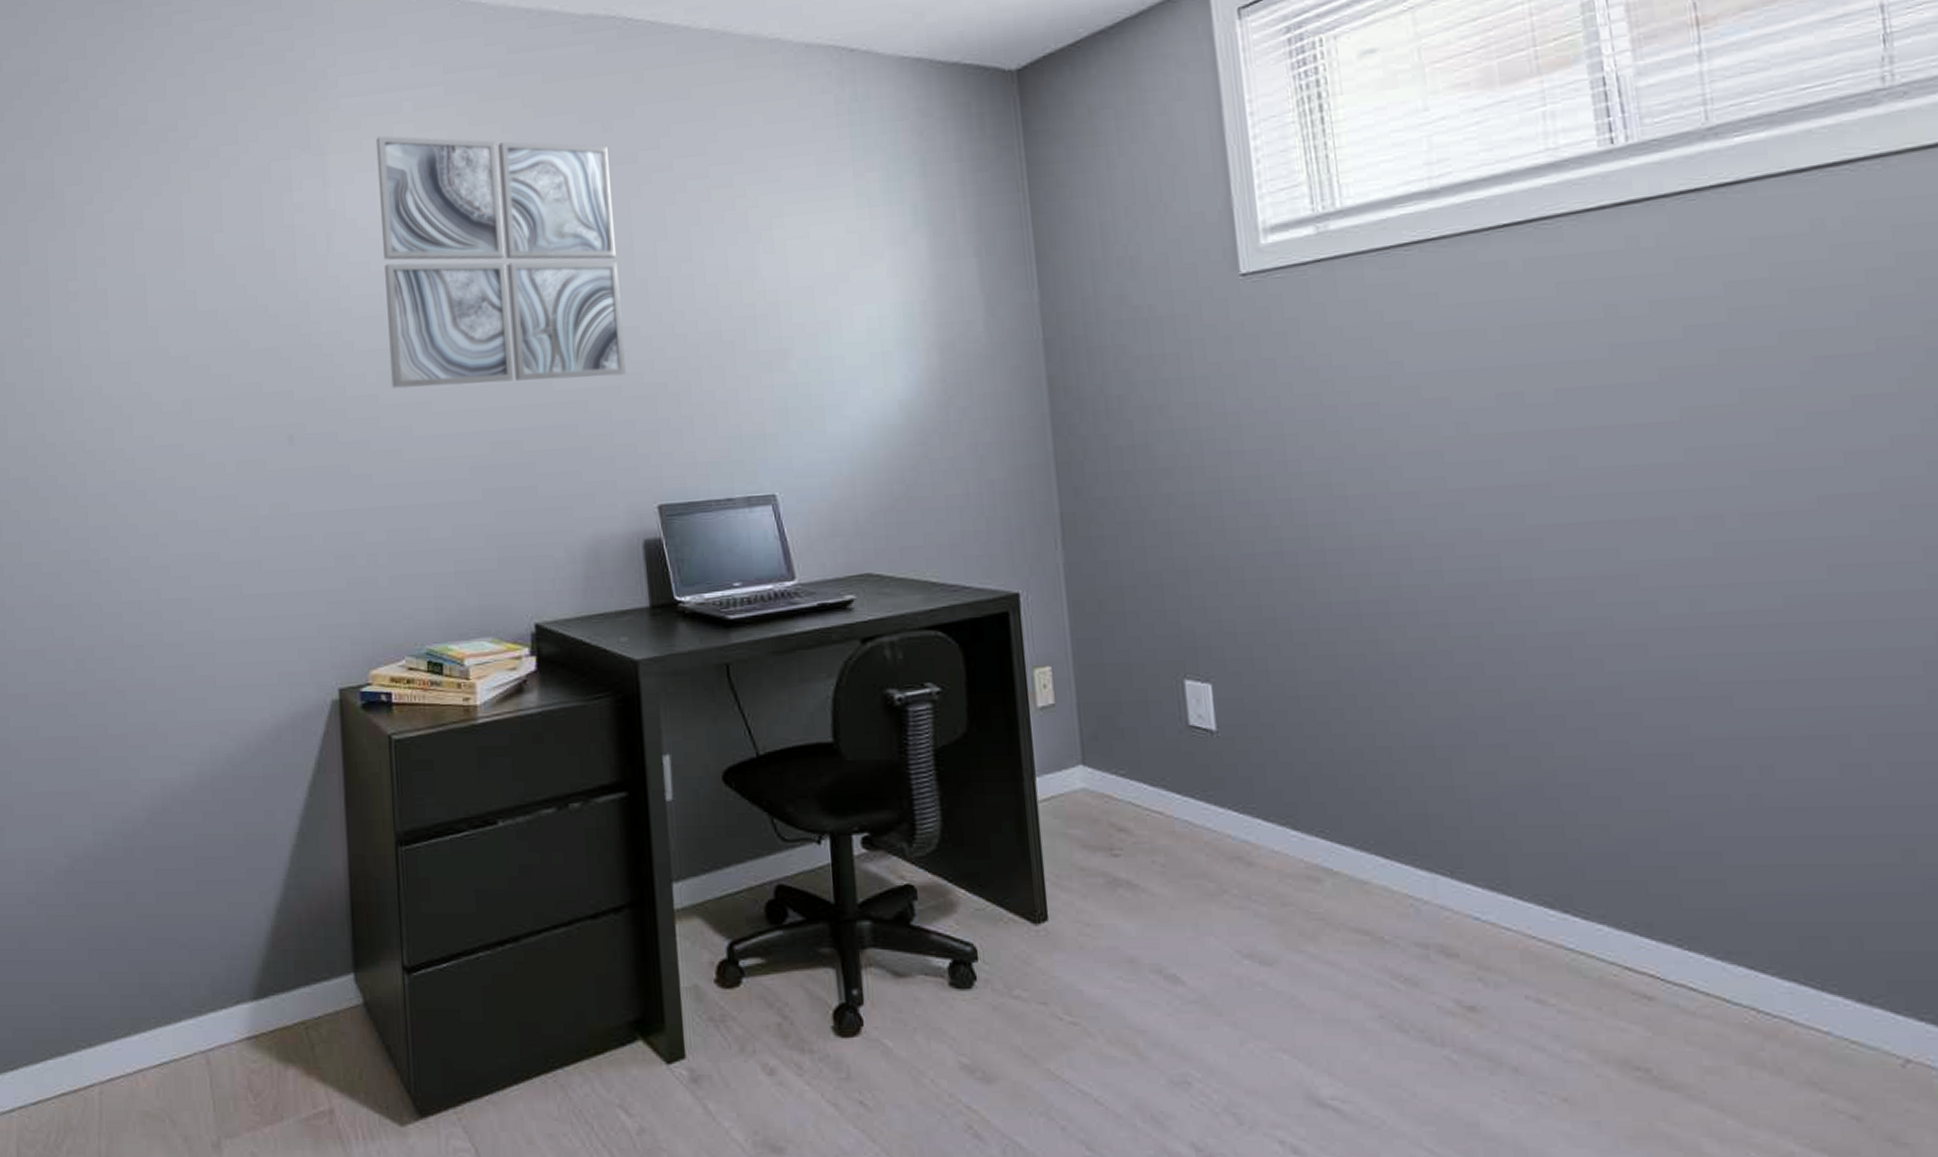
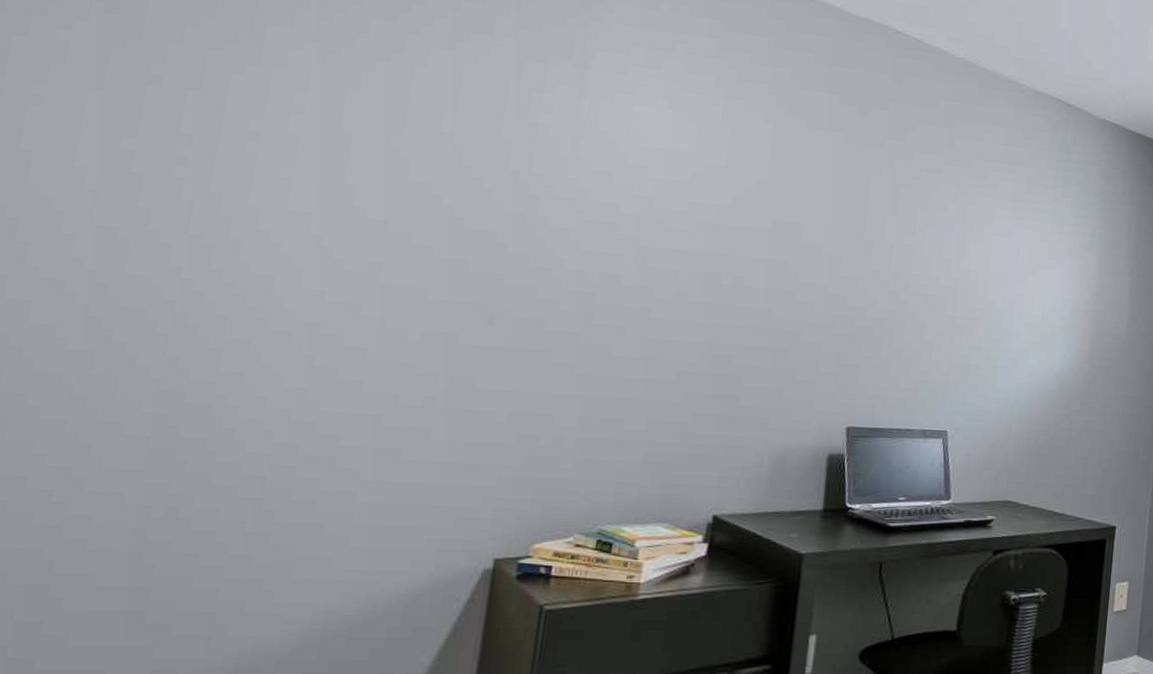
wall art: present [375,136,626,388] -> none [612,66,860,316]

